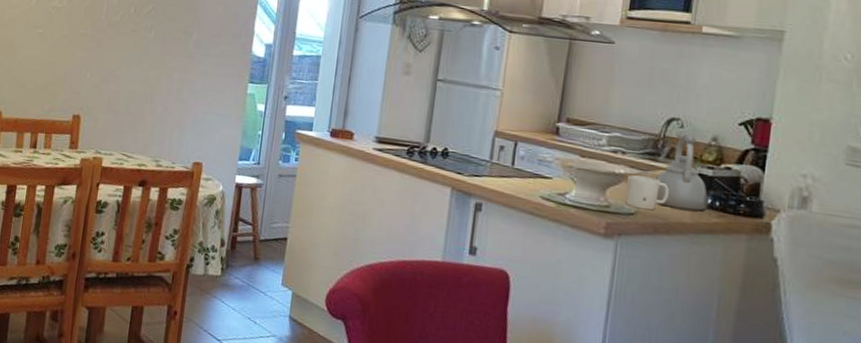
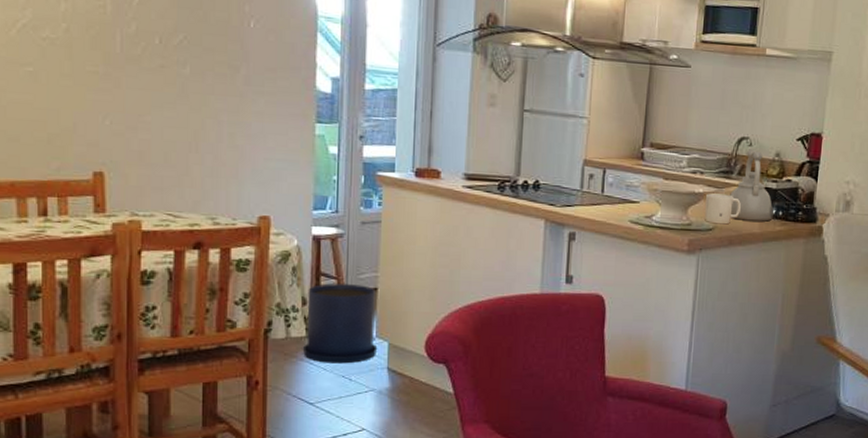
planter: none [216,228,285,307] -> present [302,283,378,363]

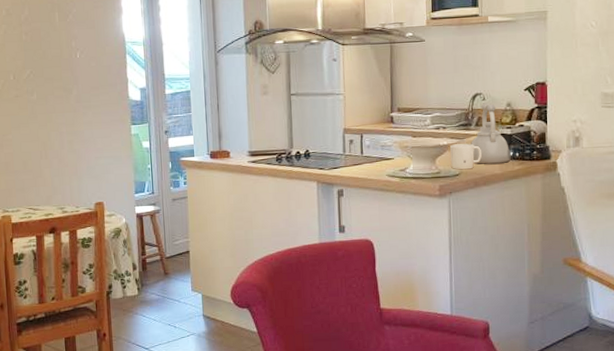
planter: present [302,283,378,363] -> none [136,249,194,314]

